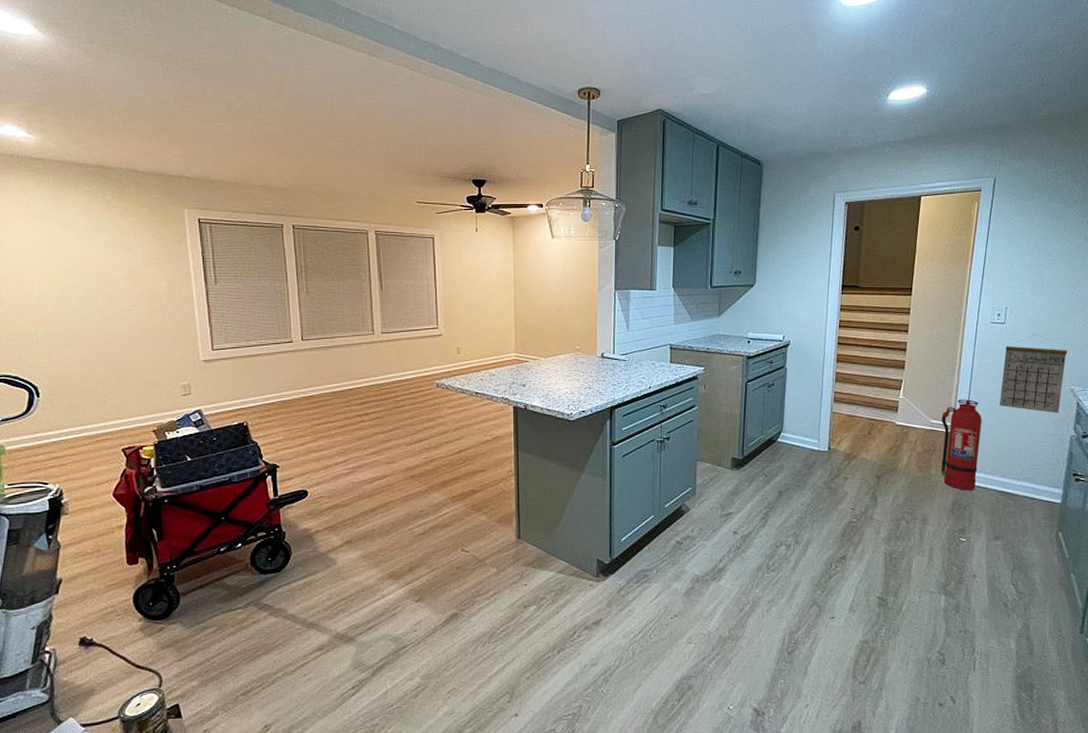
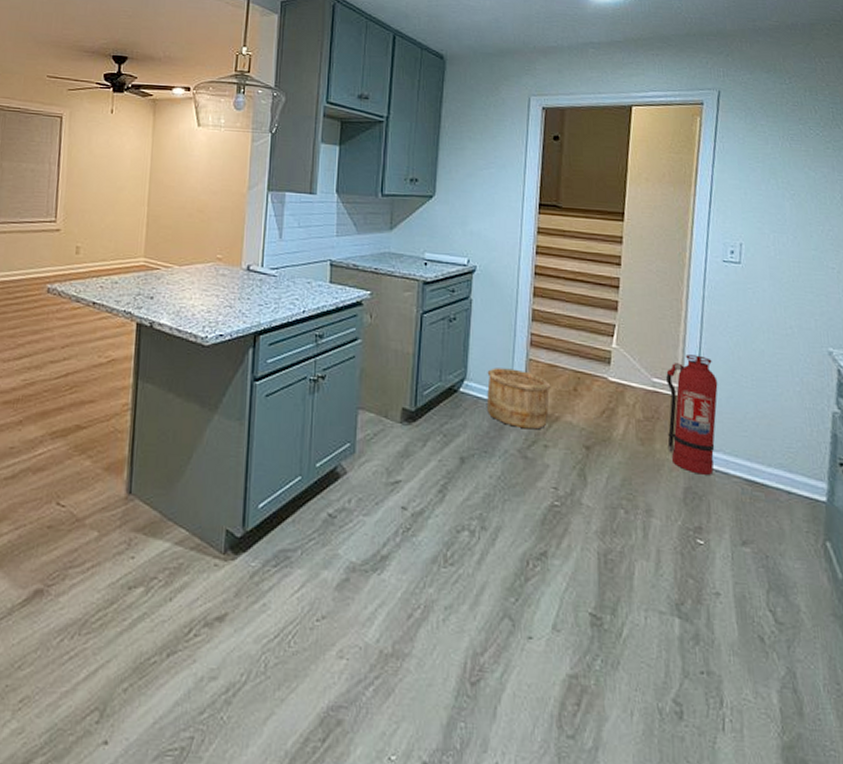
wooden bucket: none [799,421,850,467] -> present [487,368,551,430]
calendar: present [999,334,1068,414] -> none [738,278,821,382]

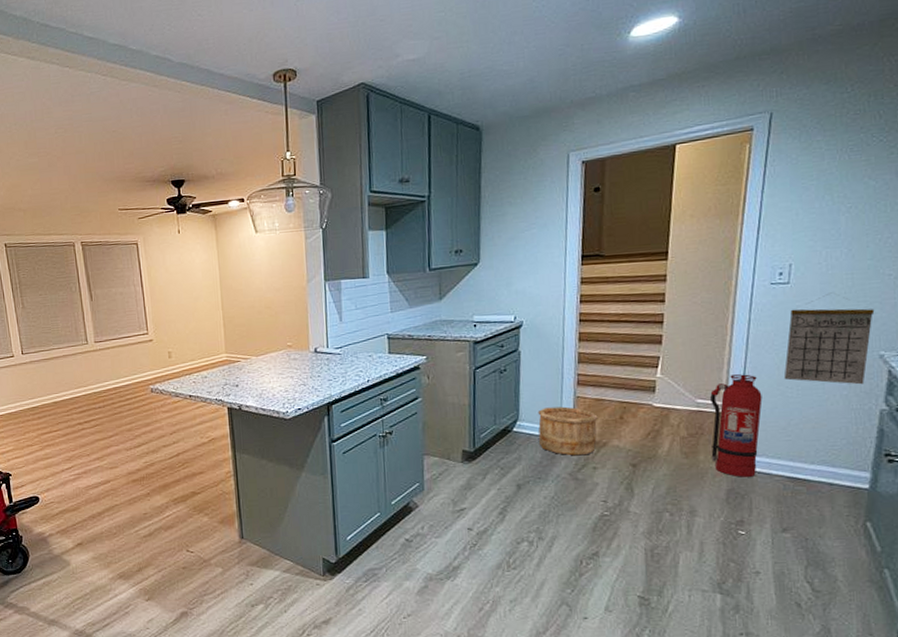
calendar: none [738,278,821,382] -> present [784,292,875,385]

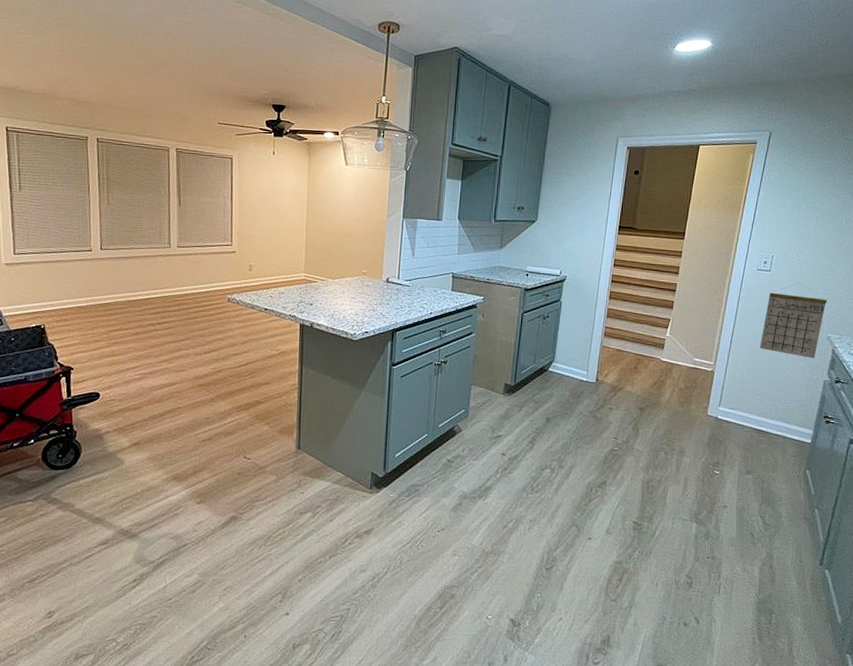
wooden bucket: present [538,406,598,456] -> none [569,353,618,397]
fire extinguisher: present [710,374,763,477] -> none [700,340,743,426]

